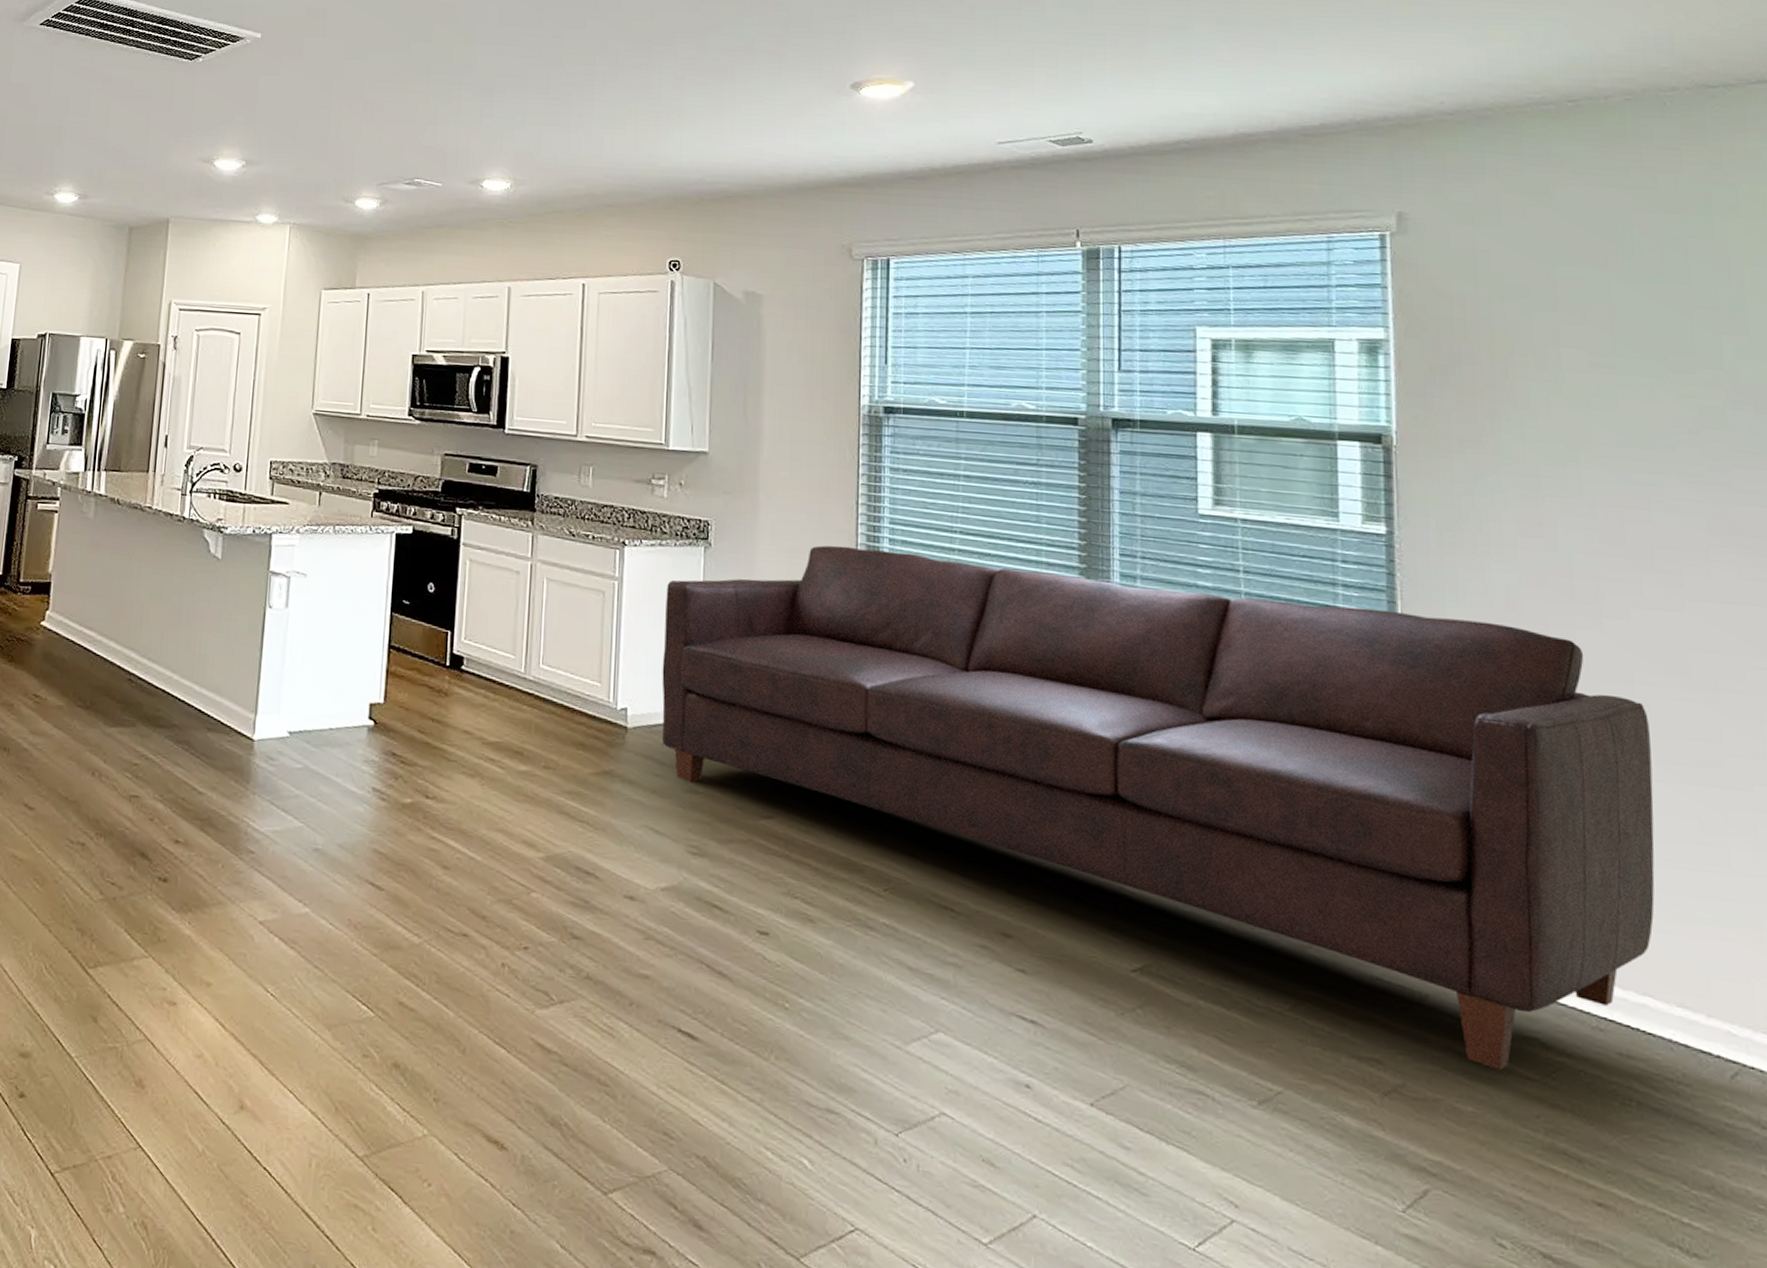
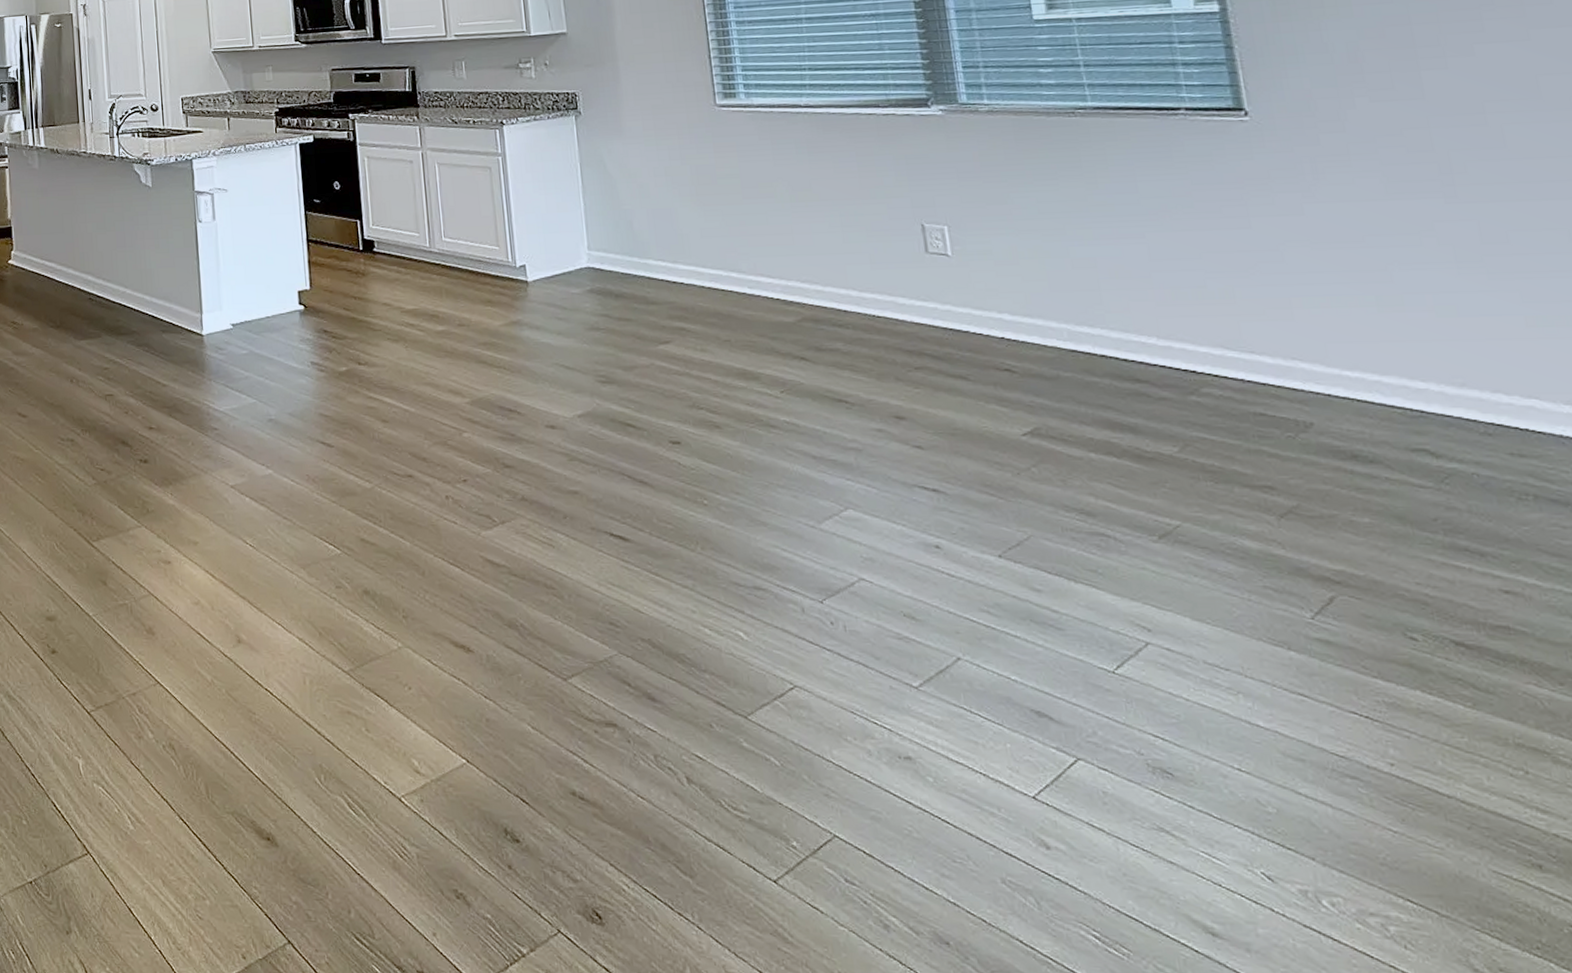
sofa: present [662,545,1655,1071] -> none [546,77,1532,482]

